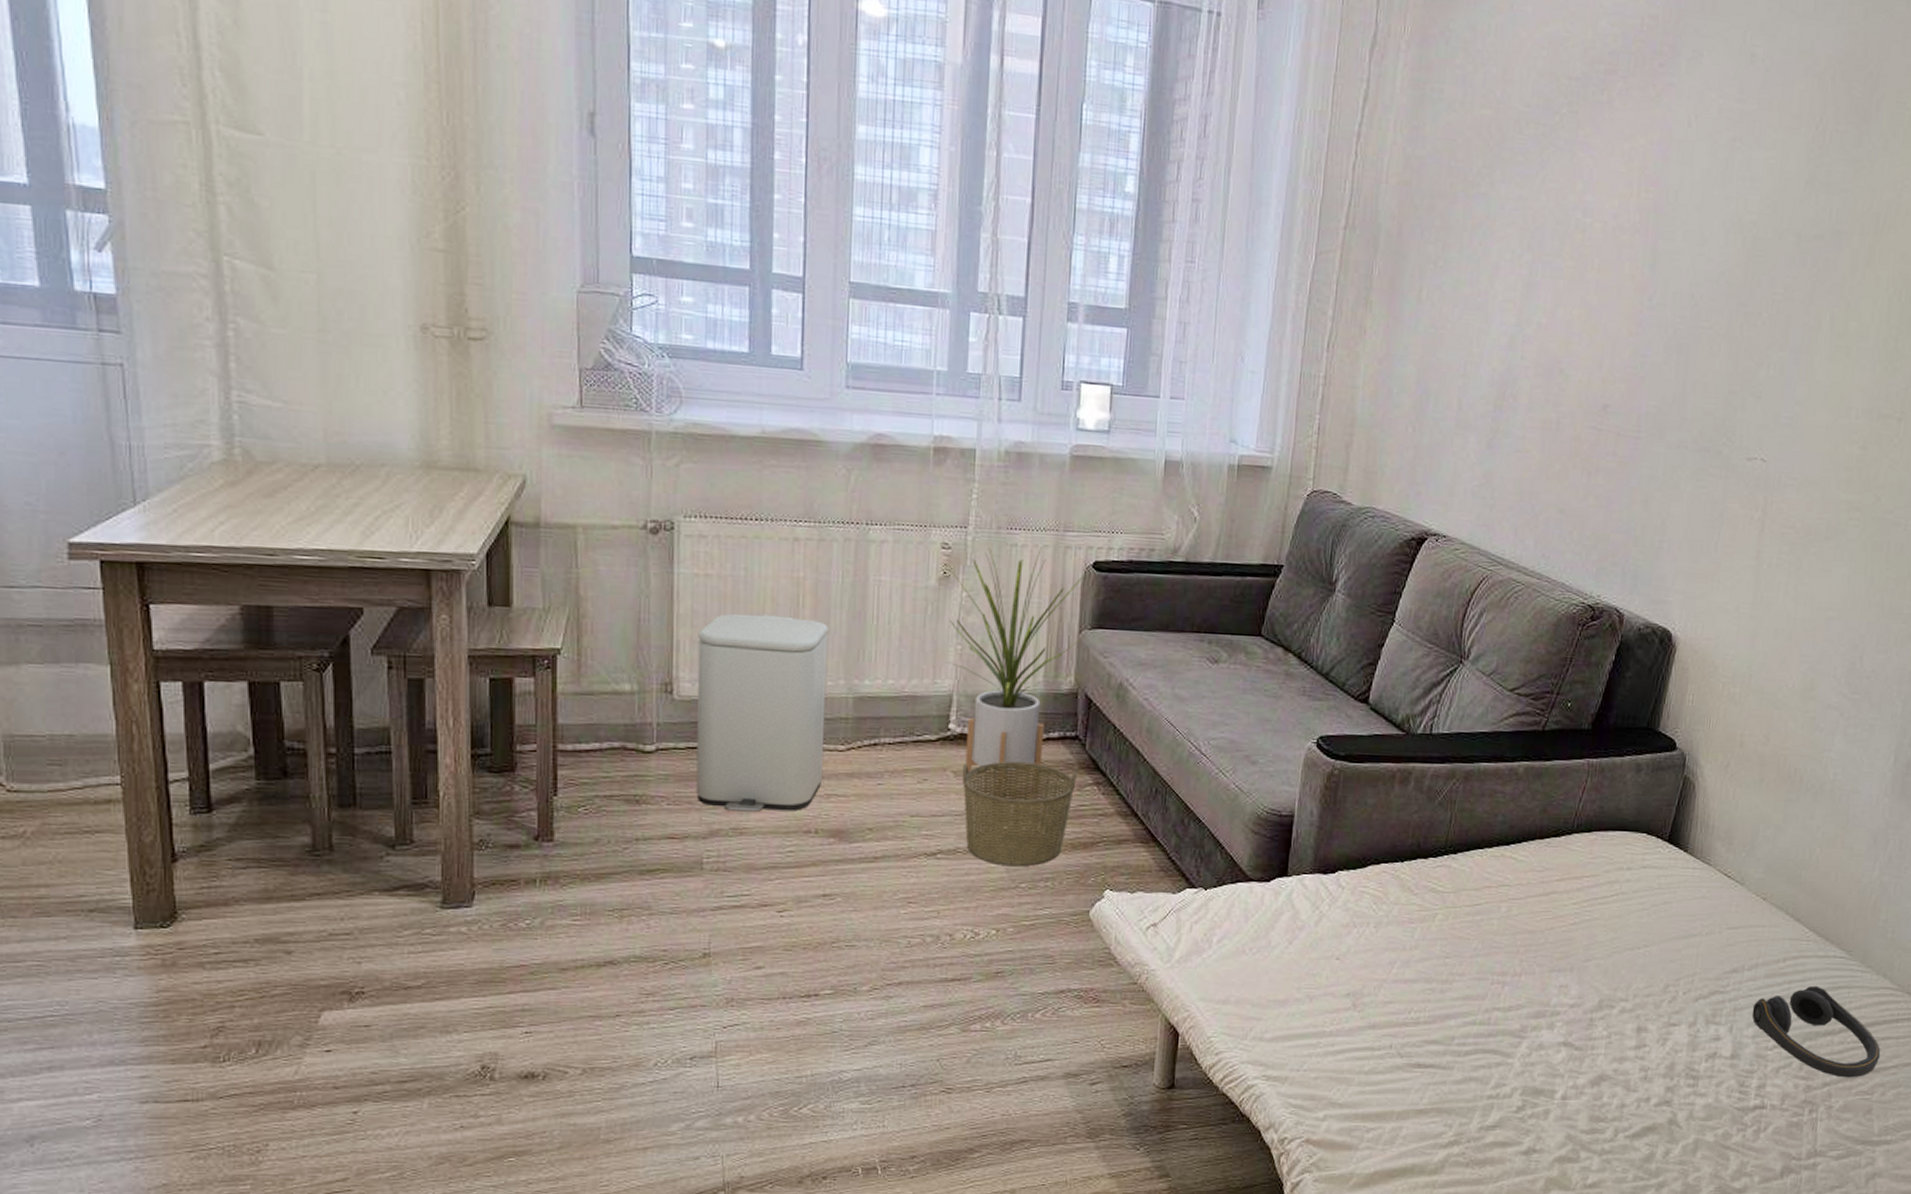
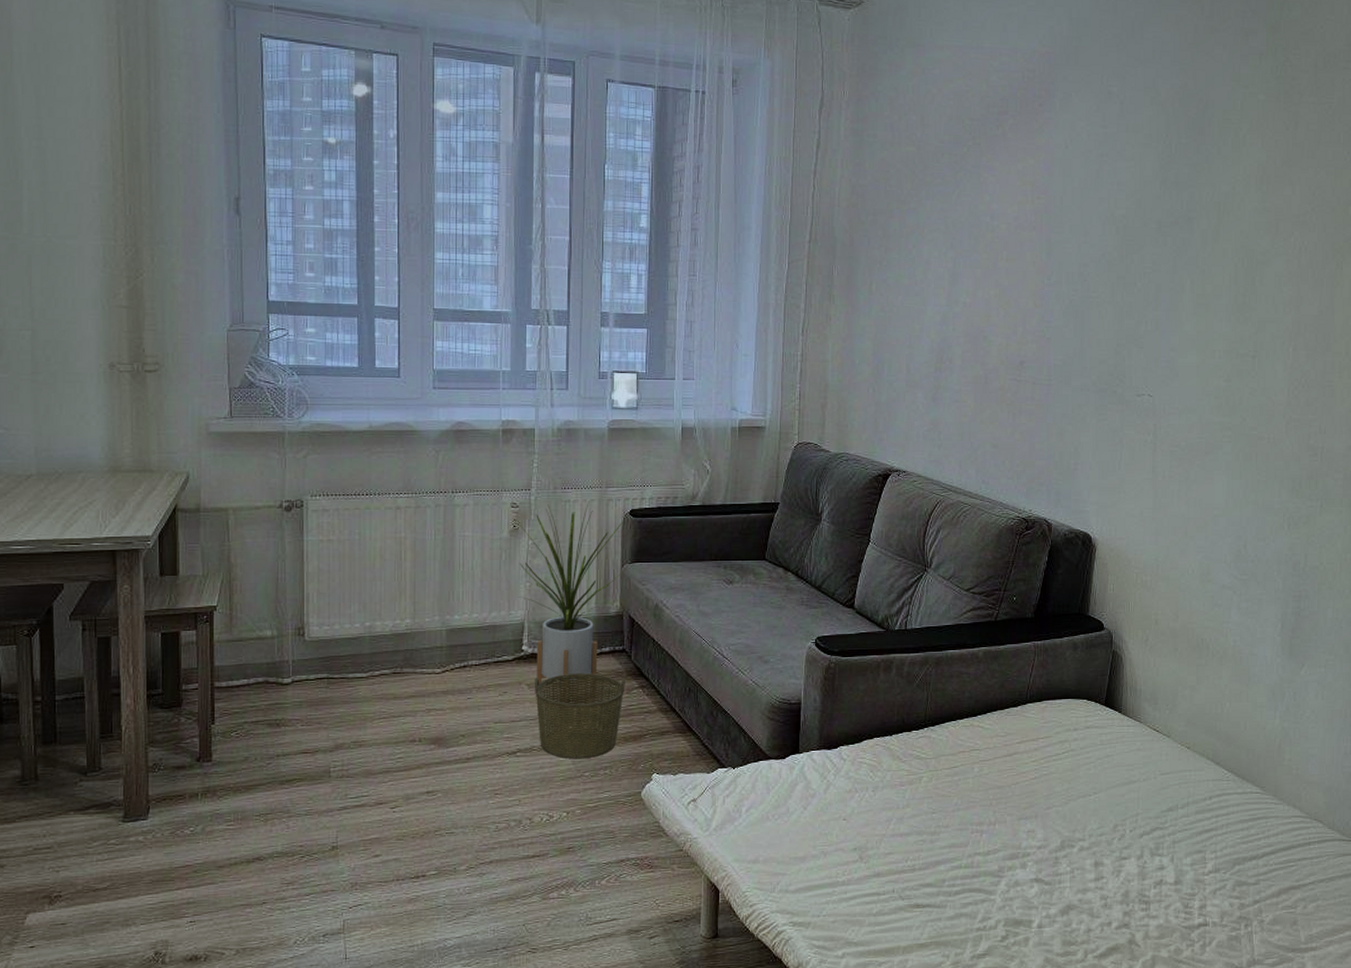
pedal bin: present [696,613,828,813] -> none [323,569,425,729]
headphones: present [1751,985,1881,1078] -> none [1188,818,1299,895]

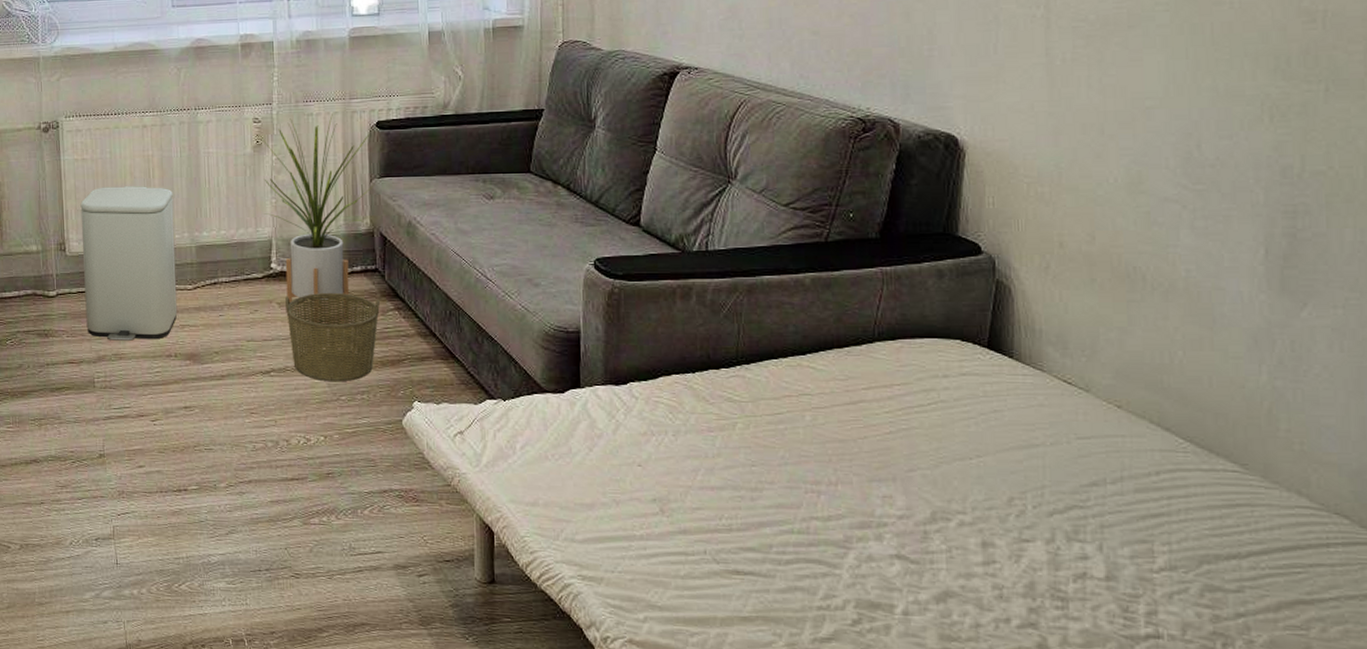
pedal bin: none [323,569,425,729] -> present [80,186,178,342]

